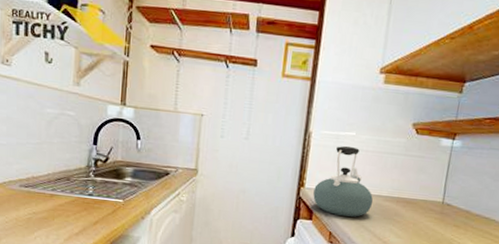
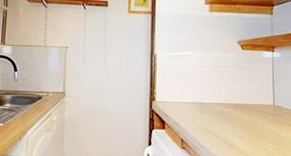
kettle: present [313,145,373,217] -> none [164,63,215,125]

